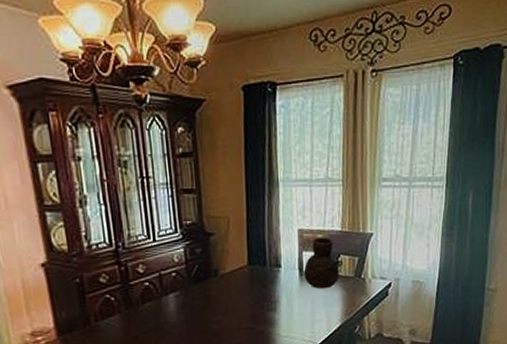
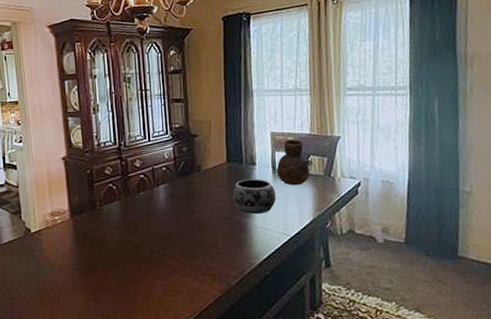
decorative bowl: none [254,282,303,322] -> present [232,178,276,214]

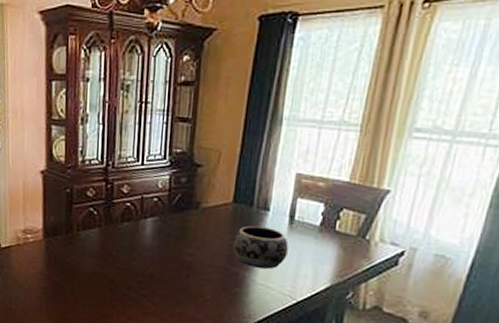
vase: present [276,139,314,186] -> none [294,185,346,244]

